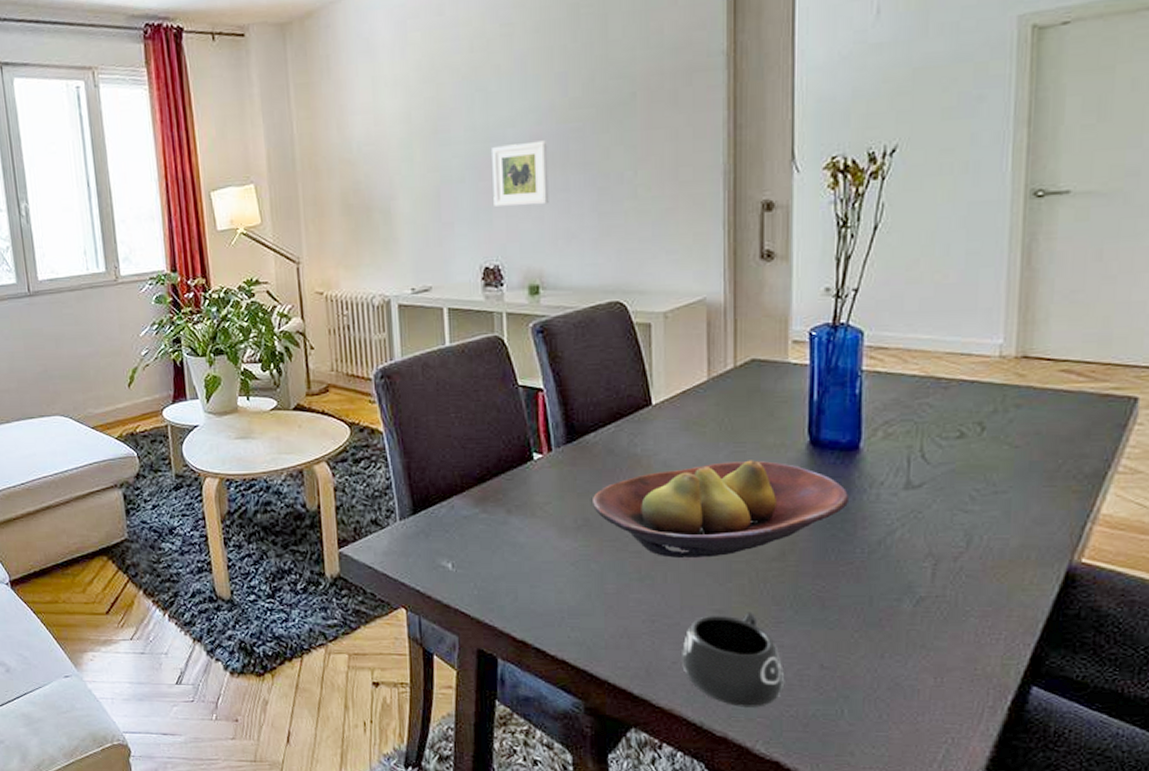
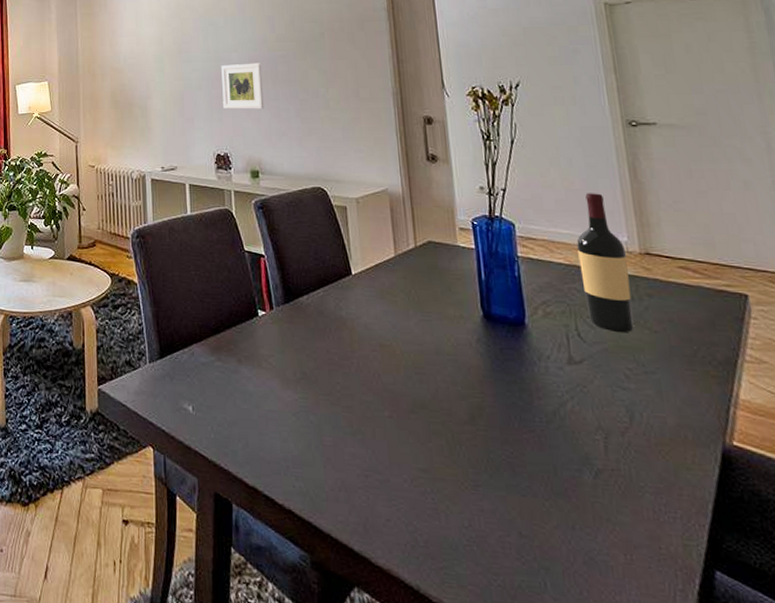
fruit bowl: present [591,460,850,558] -> none [307,328,524,417]
mug: present [682,612,785,708] -> none [394,473,489,574]
wine bottle: none [937,286,999,451] -> present [577,193,634,333]

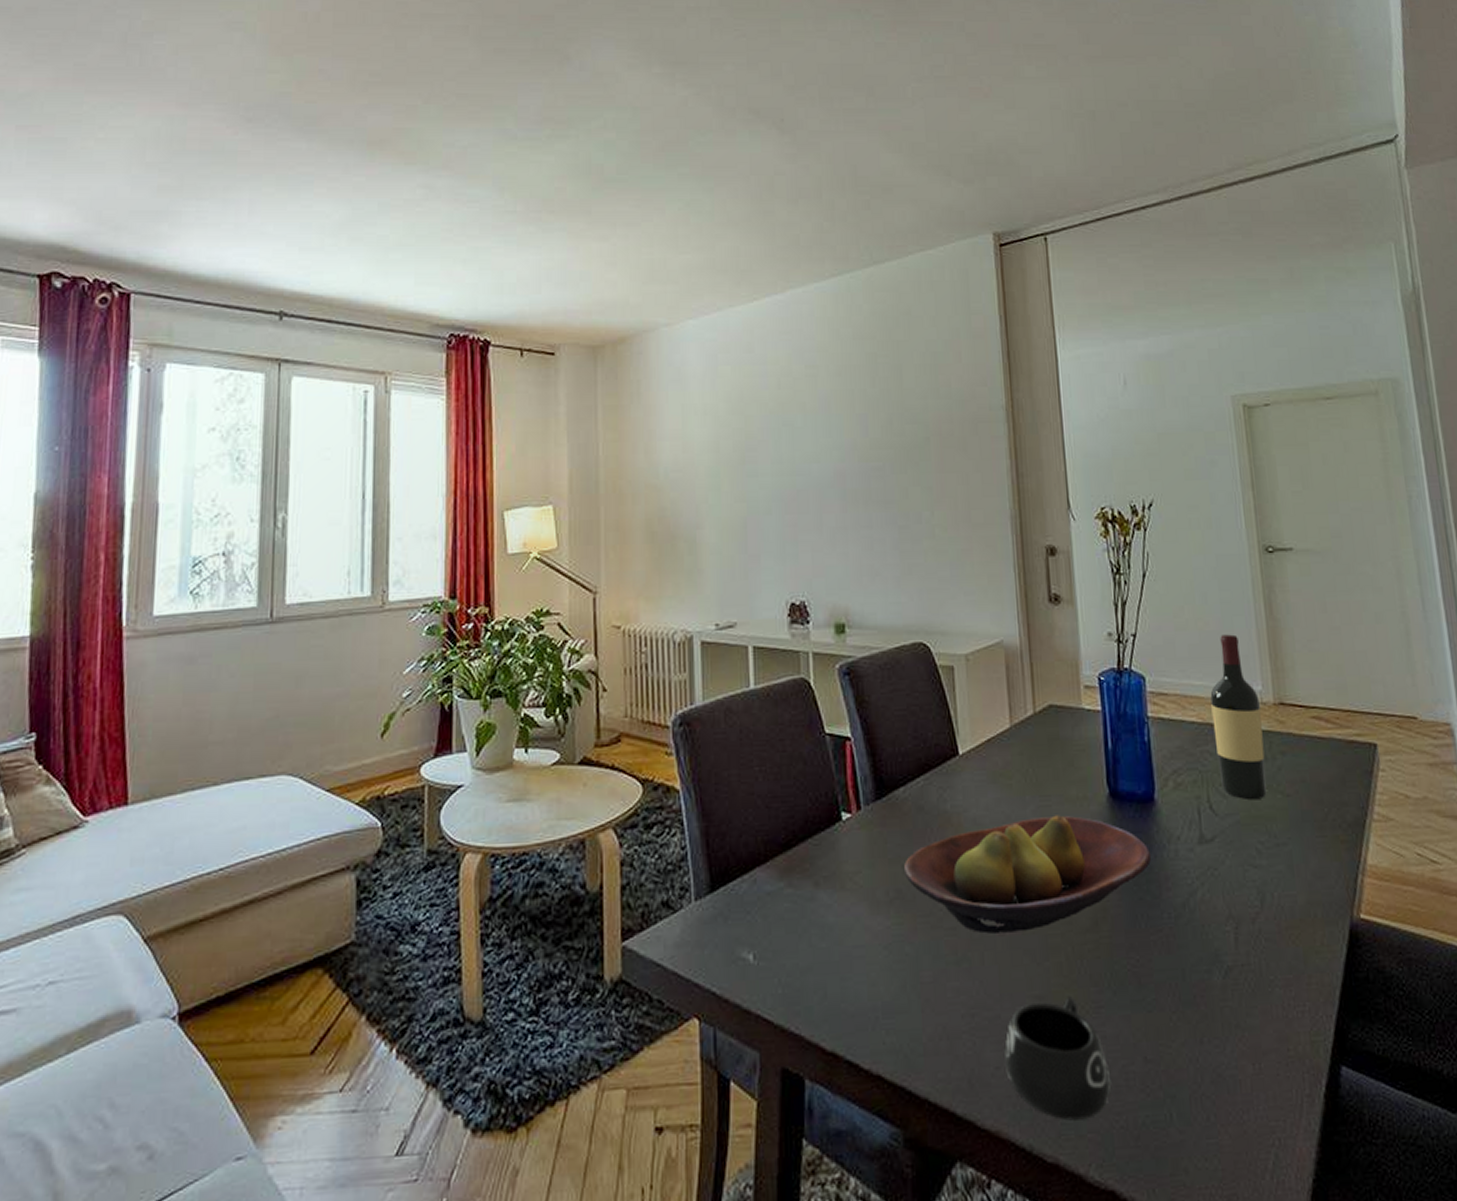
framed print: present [221,63,264,109] -> none [798,477,853,541]
fruit bowl: none [307,328,524,417] -> present [903,815,1152,934]
mug: none [394,473,489,574] -> present [1004,996,1112,1121]

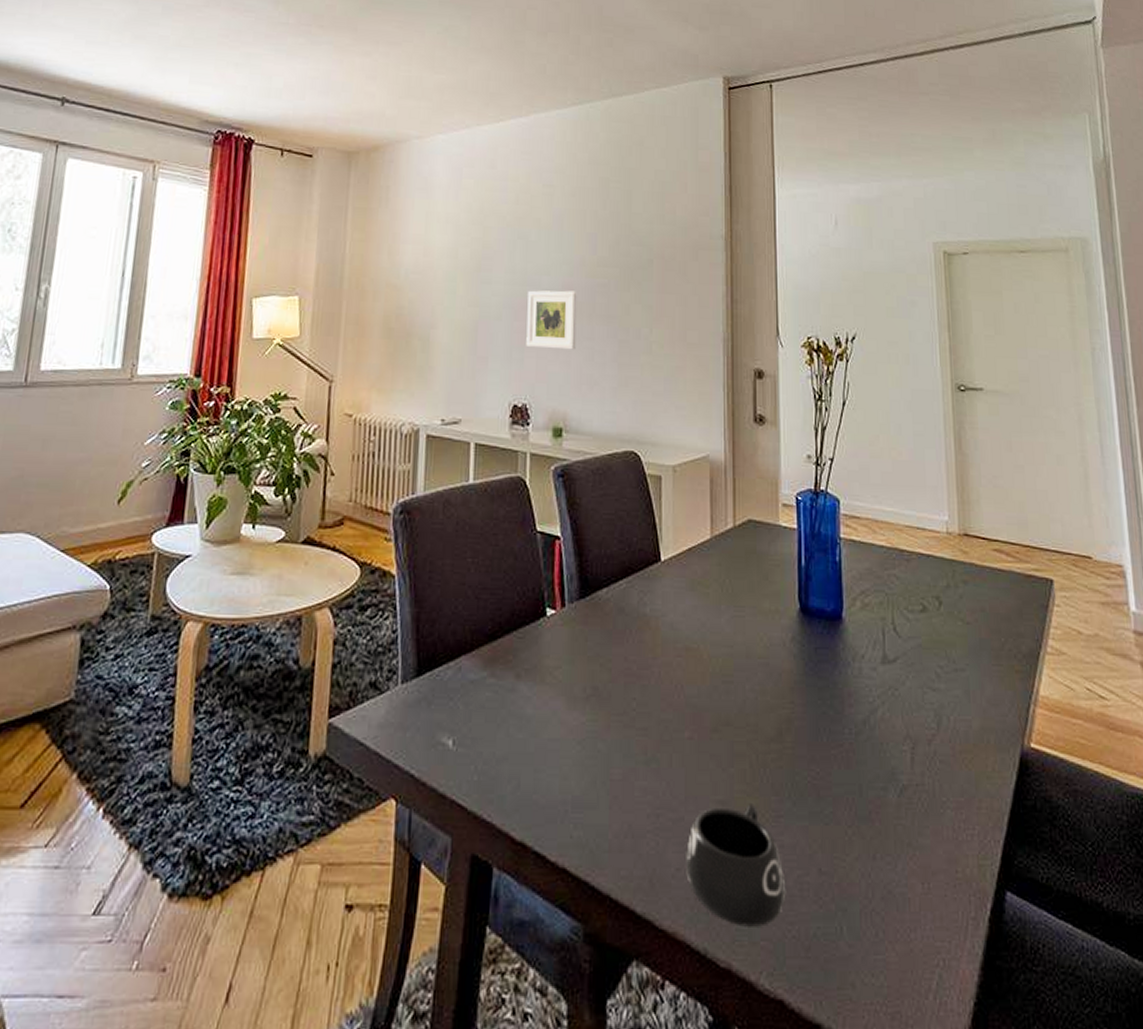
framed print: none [798,477,853,541] -> present [526,290,577,350]
fruit bowl: present [903,815,1152,934] -> none [601,626,837,737]
wine bottle: present [1210,634,1267,800] -> none [900,465,948,626]

